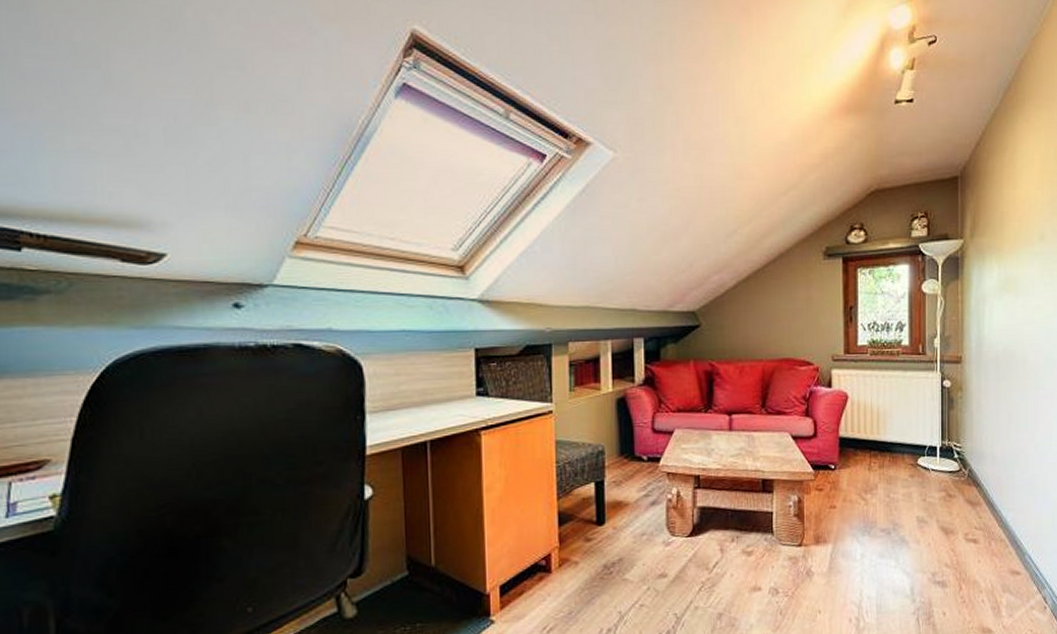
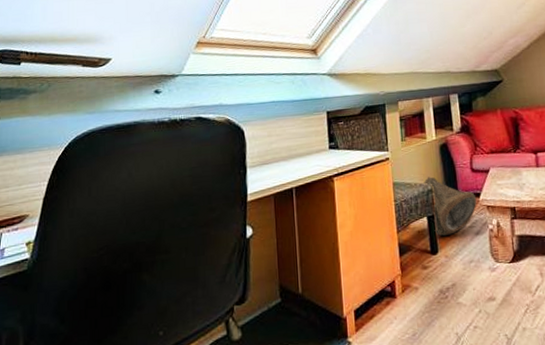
bag: none [592,436,656,506] -> present [423,177,477,237]

